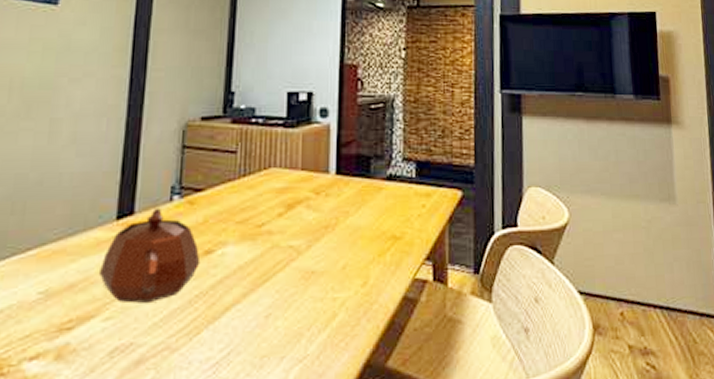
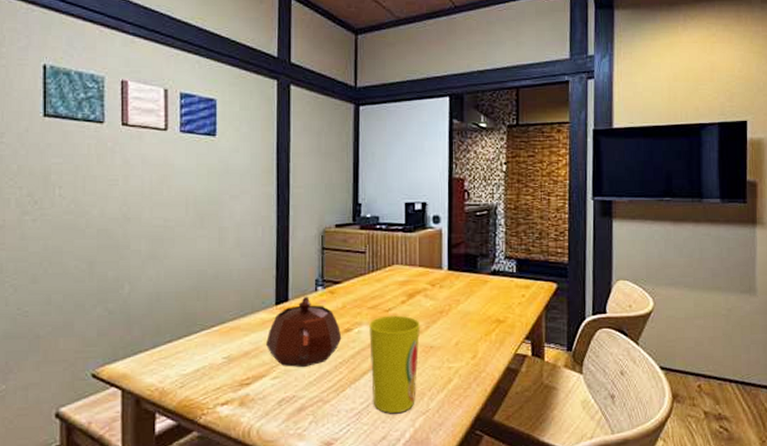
cup: none [235,231,301,363] -> present [368,315,421,414]

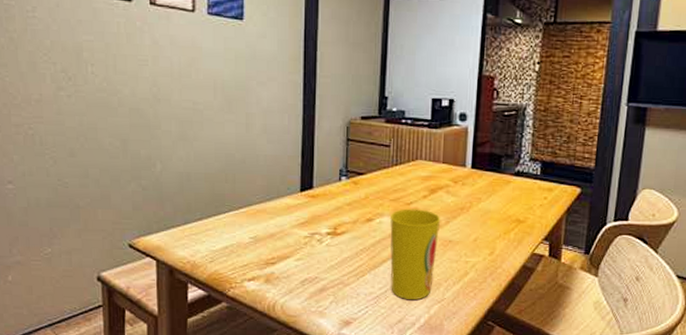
teapot: present [266,296,342,368] -> none [291,185,364,252]

